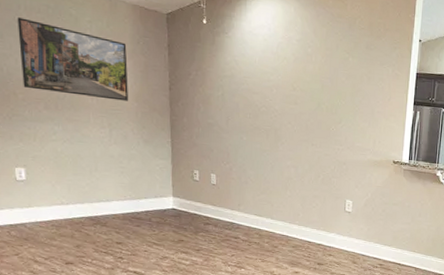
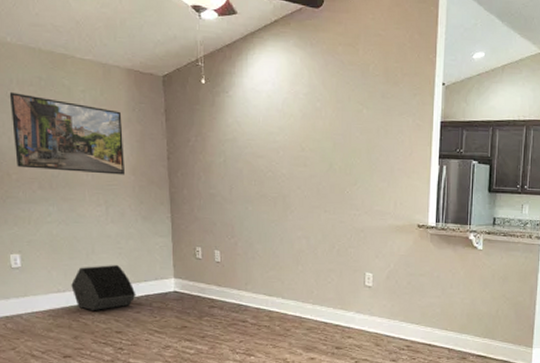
speaker: none [74,182,137,223] -> present [71,265,136,310]

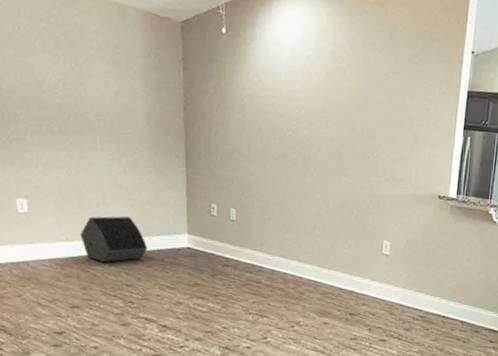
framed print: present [9,92,124,175] -> none [16,27,139,124]

